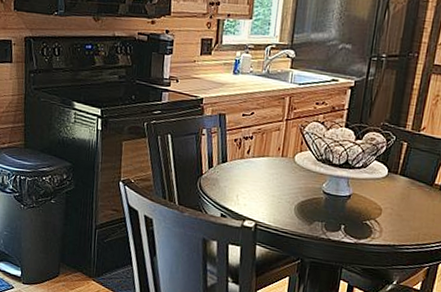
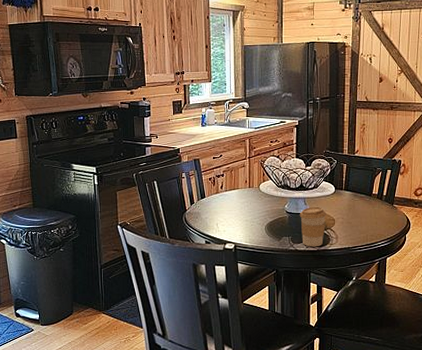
coffee cup: none [338,189,373,239] -> present [299,206,327,247]

